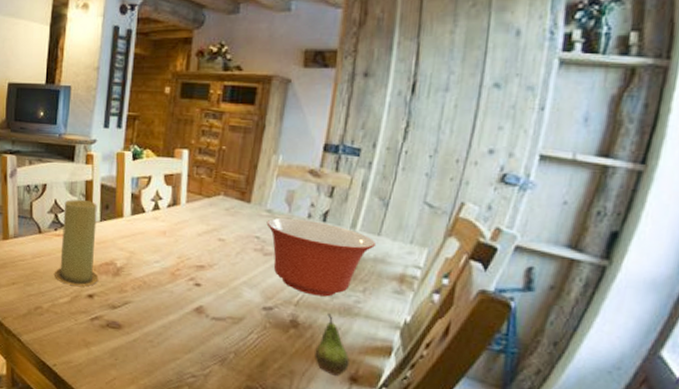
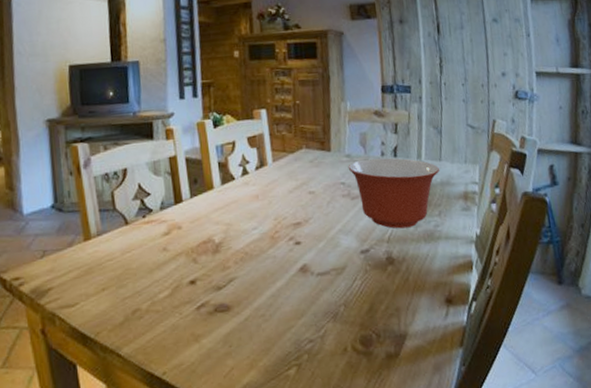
candle: present [53,199,99,287] -> none [148,178,199,276]
fruit: present [314,313,350,376] -> none [412,242,443,302]

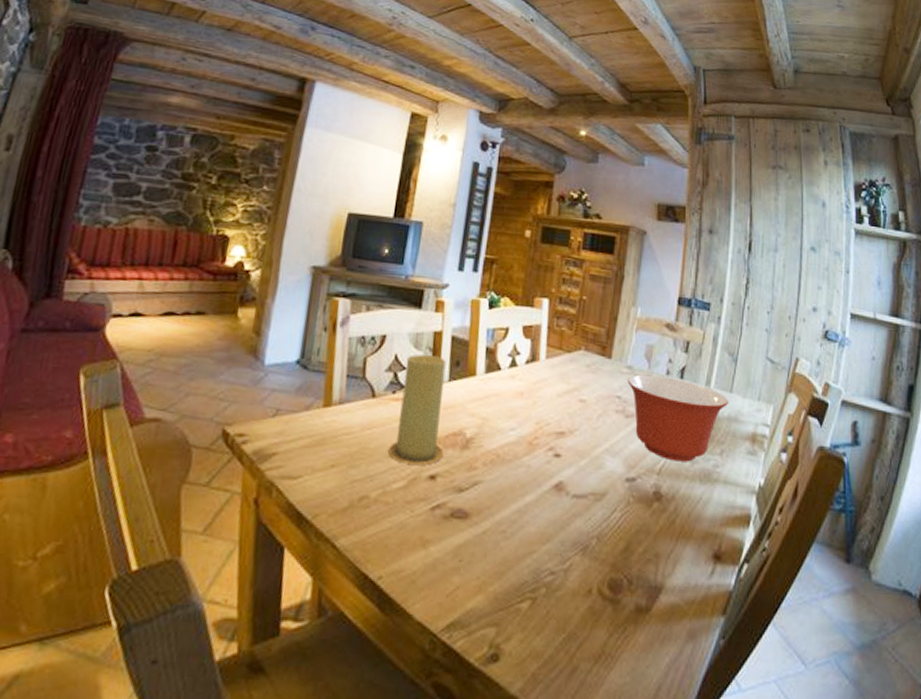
candle: none [148,178,199,276] -> present [387,354,446,465]

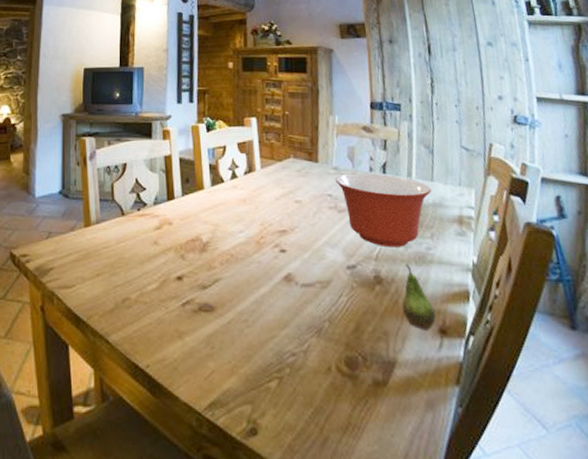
candle: present [387,354,446,465] -> none [140,176,186,268]
fruit: none [679,481,712,555] -> present [402,264,436,330]

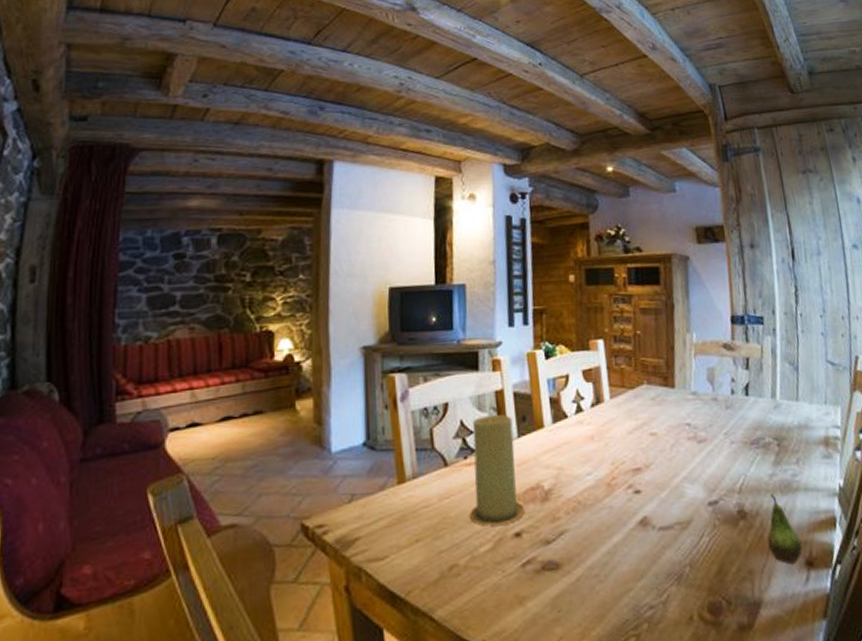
candle: none [140,176,186,268] -> present [468,414,525,526]
mixing bowl: present [335,173,432,248] -> none [694,396,797,478]

